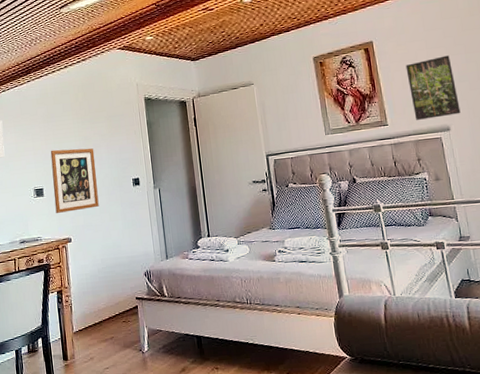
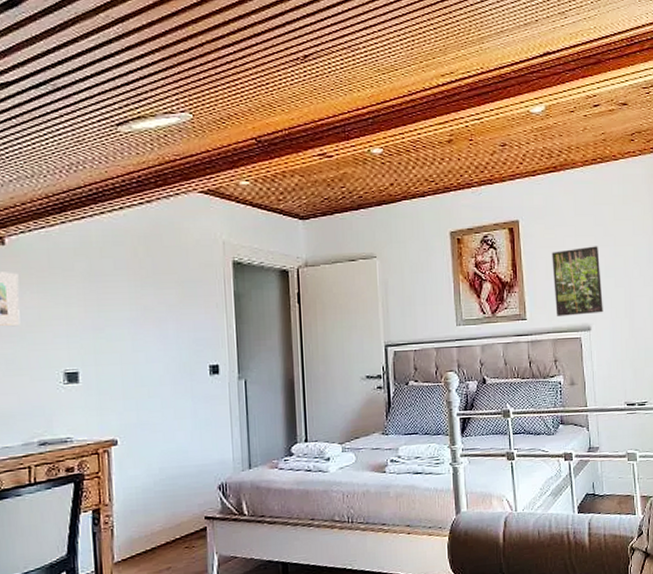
wall art: present [50,148,99,213] -> none [92,320,160,406]

